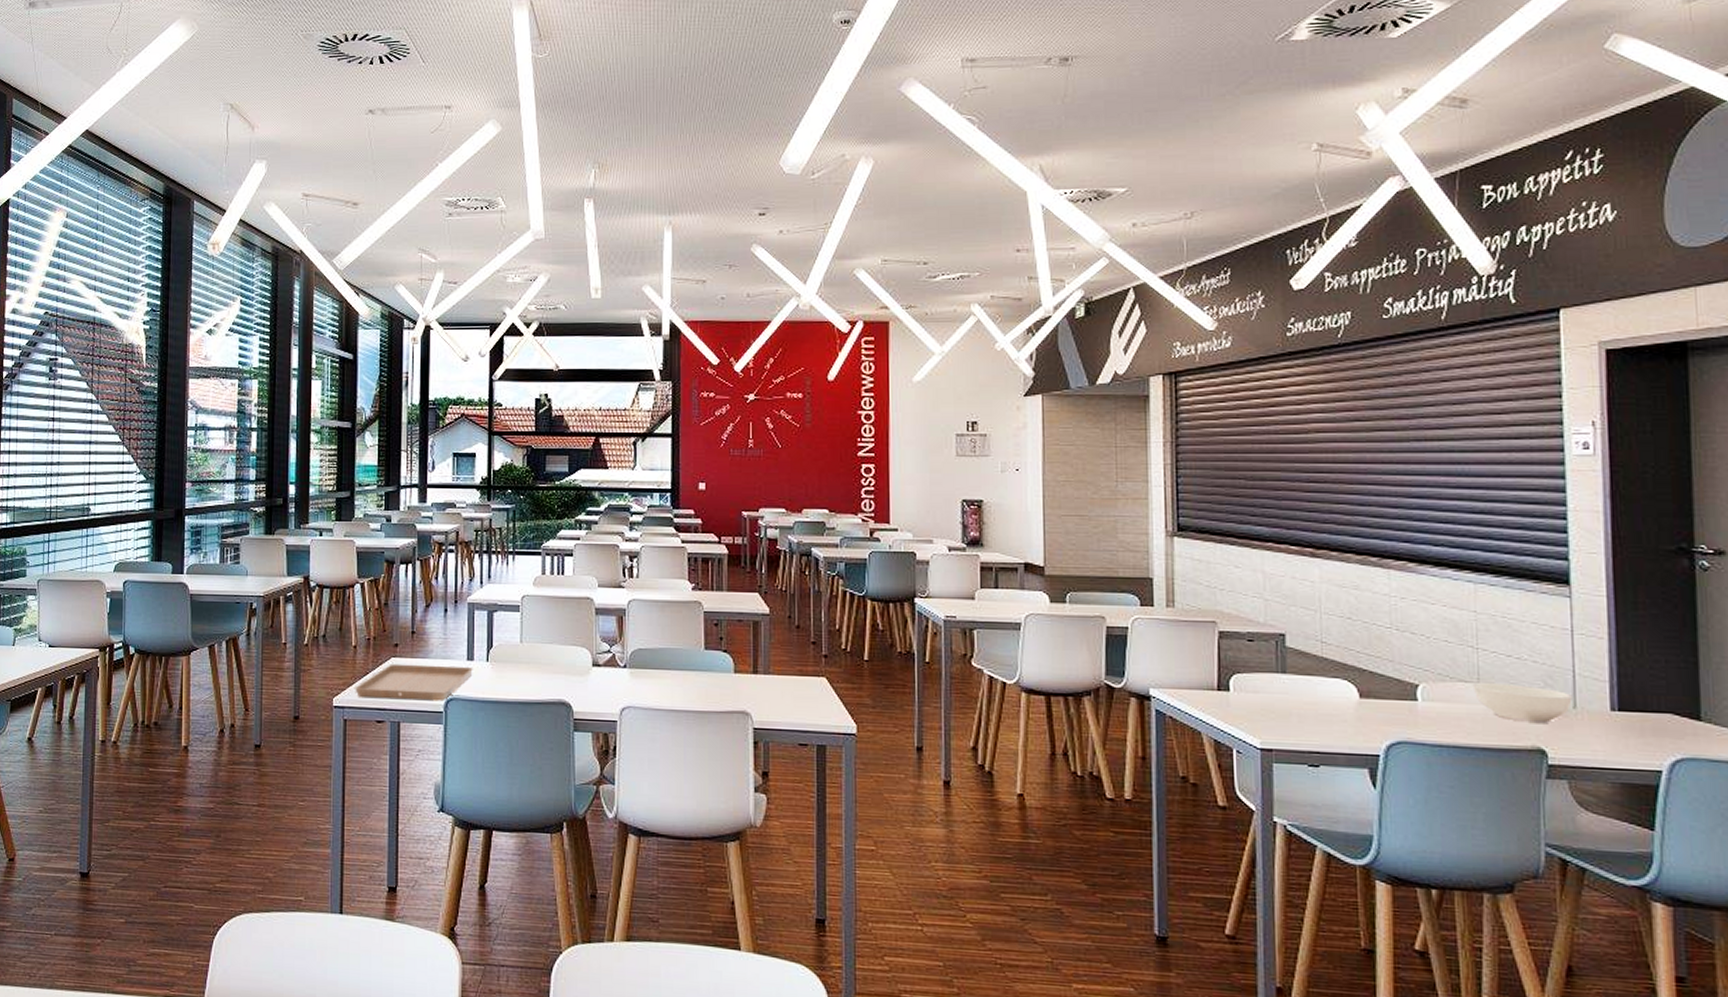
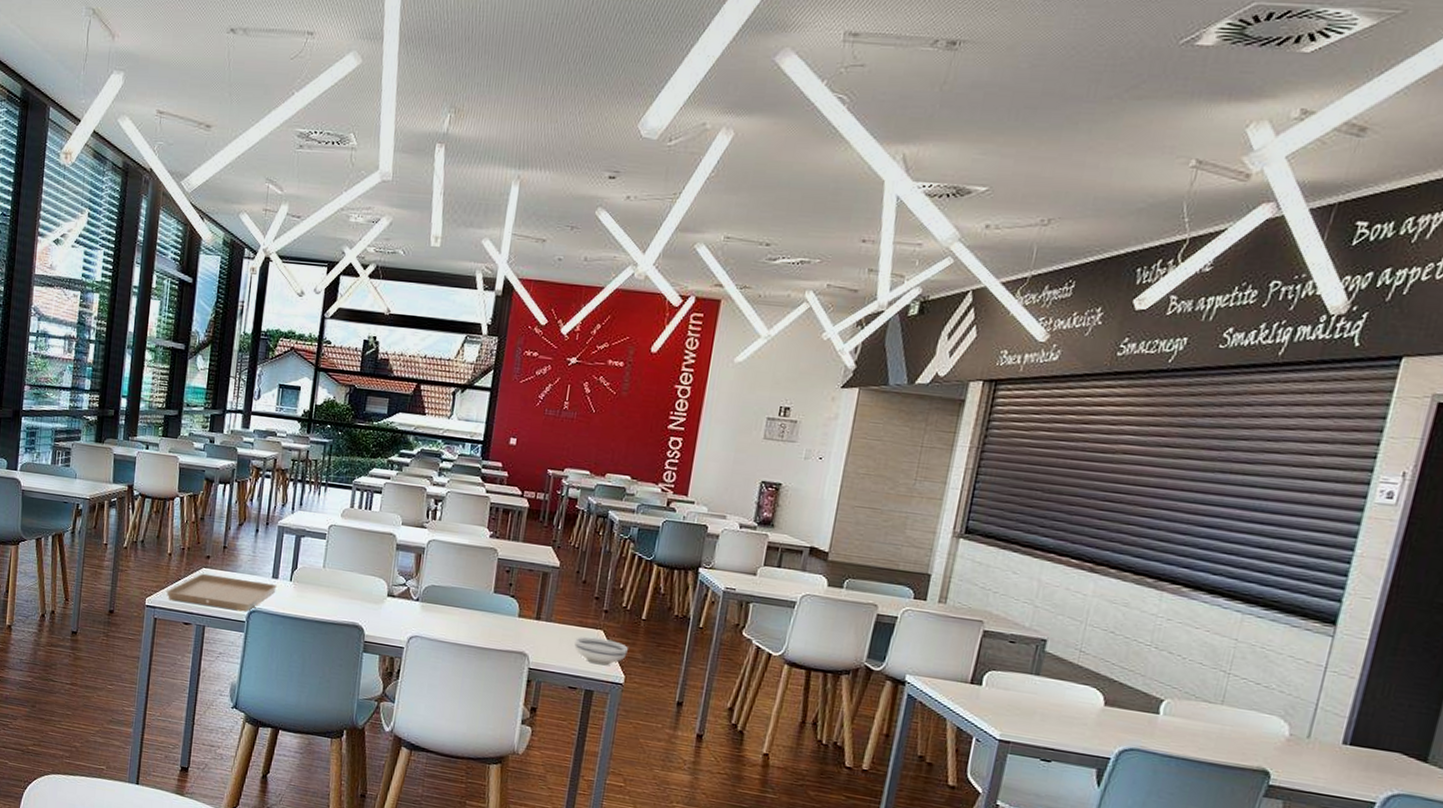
bowl: none [798,686,855,716] -> present [574,636,628,666]
bowl: present [1472,682,1573,723] -> none [1215,704,1309,748]

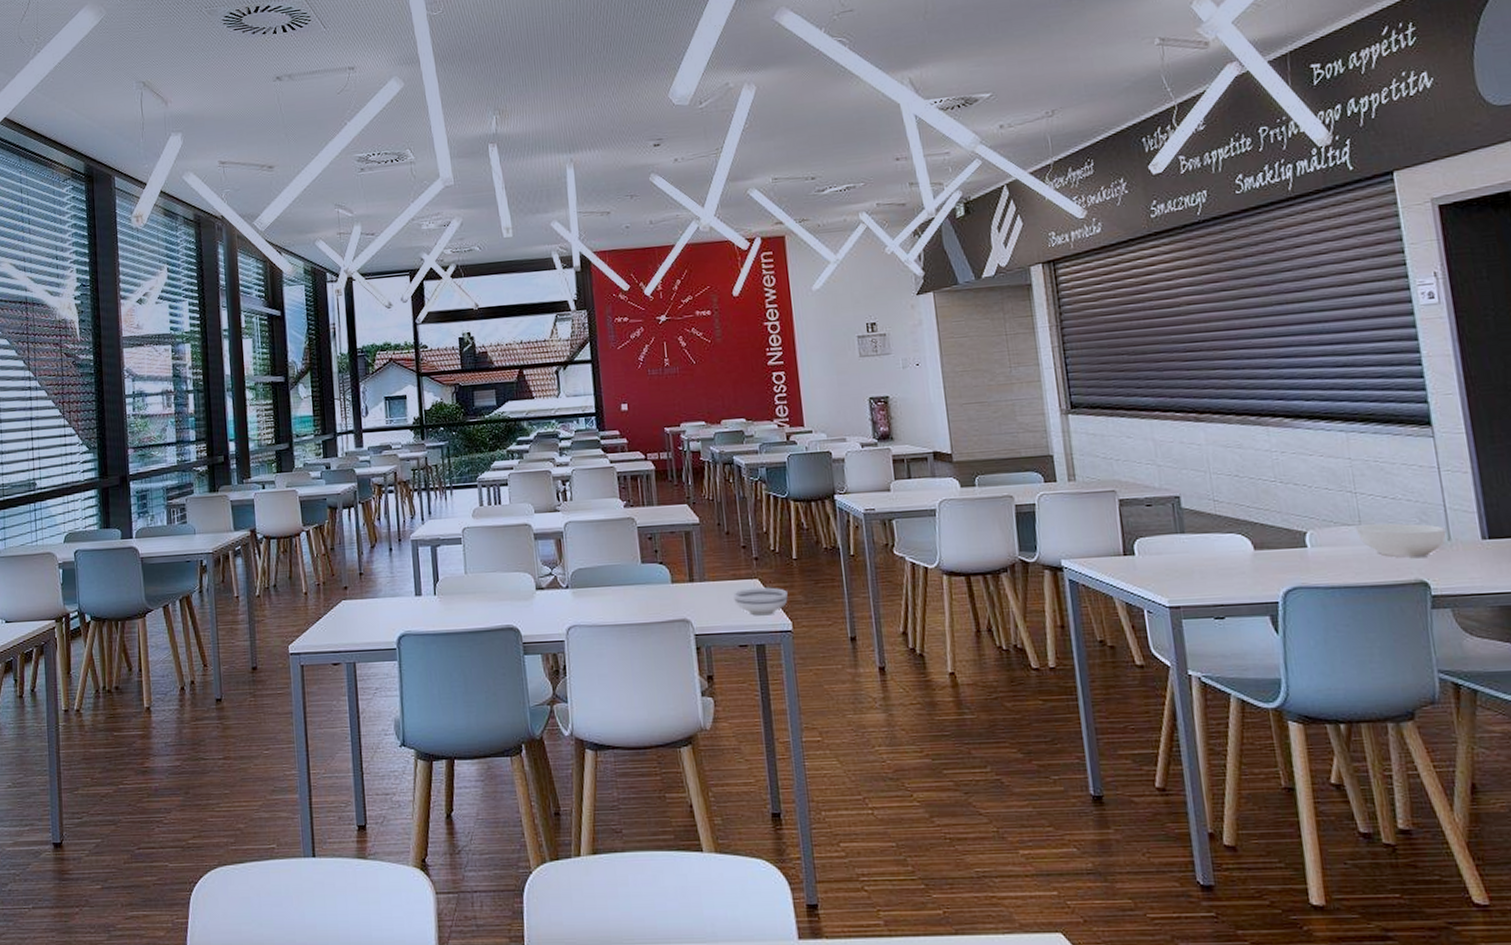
tray: present [166,573,277,612] -> none [309,603,422,642]
bowl: none [1215,704,1309,748] -> present [1355,523,1447,558]

